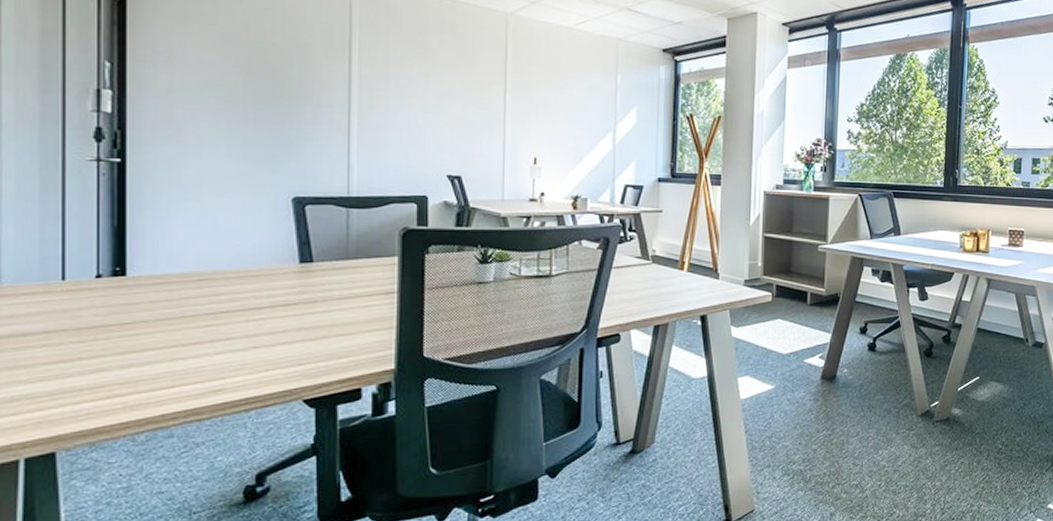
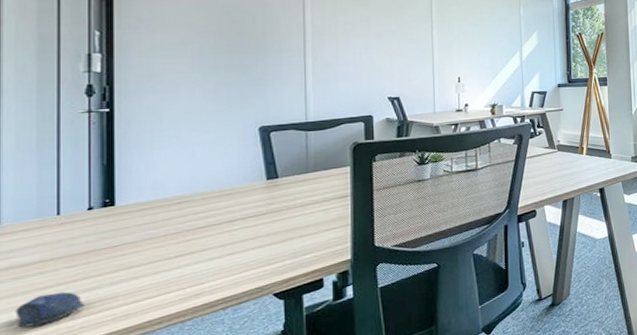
computer mouse: none [16,370,92,406] -> present [15,291,84,328]

